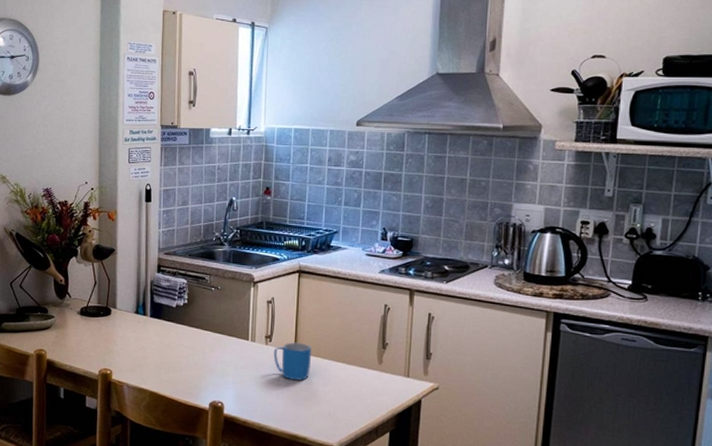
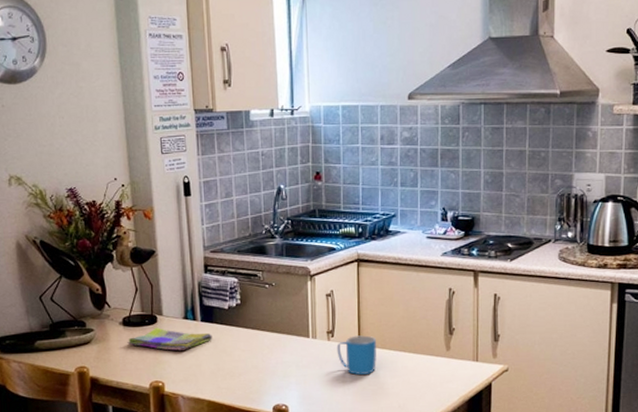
dish towel: none [82,319,159,342] -> present [127,328,212,351]

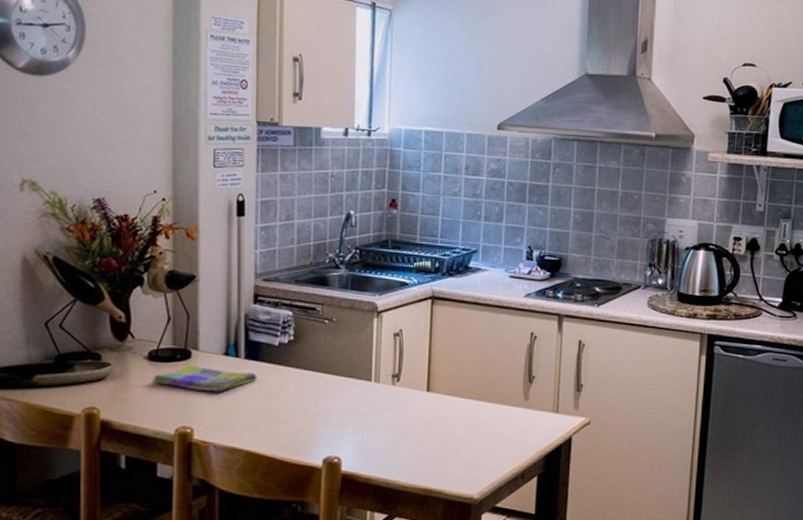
mug: present [336,335,377,375] -> none [402,381,447,424]

